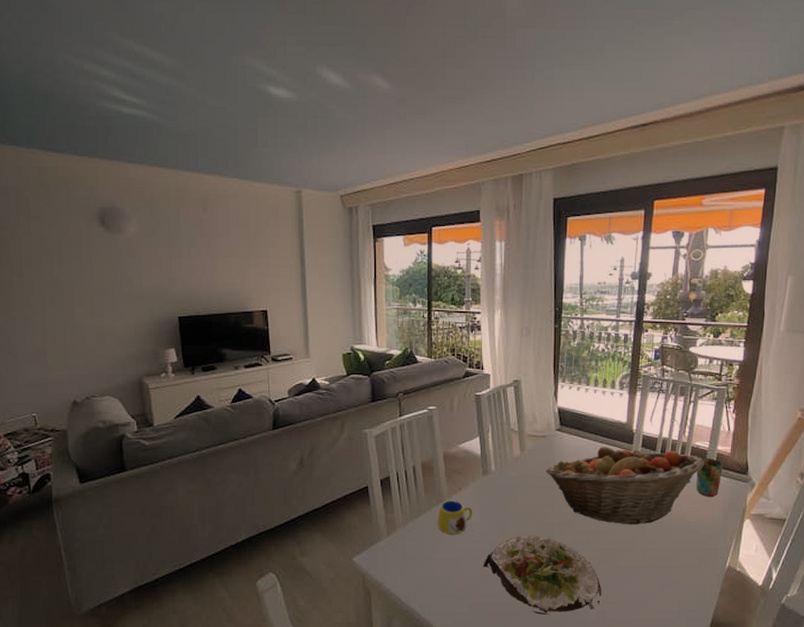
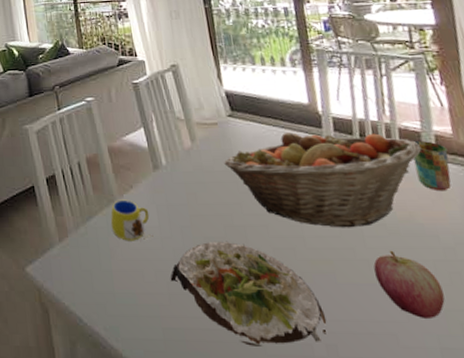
apple: none [646,542,691,590] -> present [374,250,445,318]

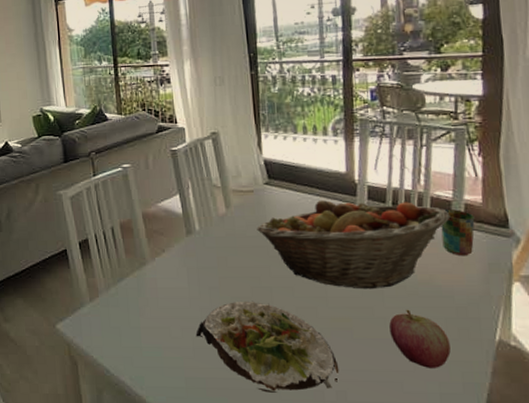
mug: present [110,199,154,241] -> none [141,263,182,301]

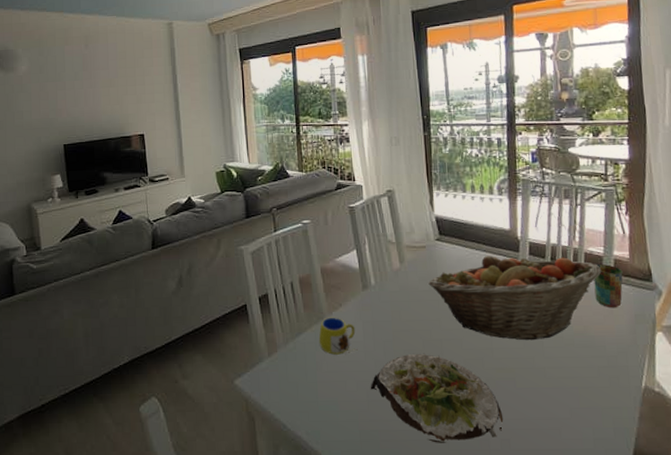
mug: none [141,263,182,301] -> present [318,317,358,355]
apple: present [389,309,451,368] -> none [549,359,603,415]

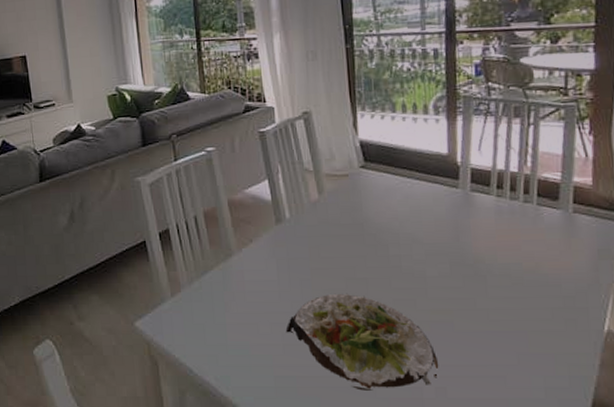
mug: present [318,317,358,355] -> none [227,254,271,295]
fruit basket: present [428,256,602,341] -> none [352,184,559,279]
cup: present [594,263,623,308] -> none [548,191,585,243]

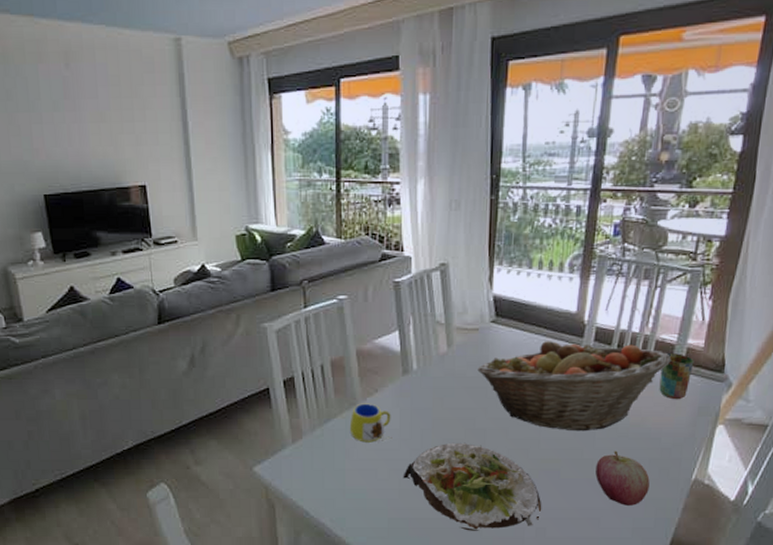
mug: none [227,254,271,295] -> present [349,403,392,443]
fruit basket: none [352,184,559,279] -> present [477,341,672,432]
apple: none [492,299,557,361] -> present [595,451,650,505]
cup: none [548,191,585,243] -> present [659,352,694,400]

